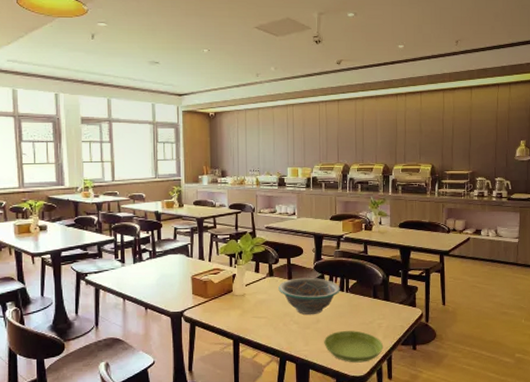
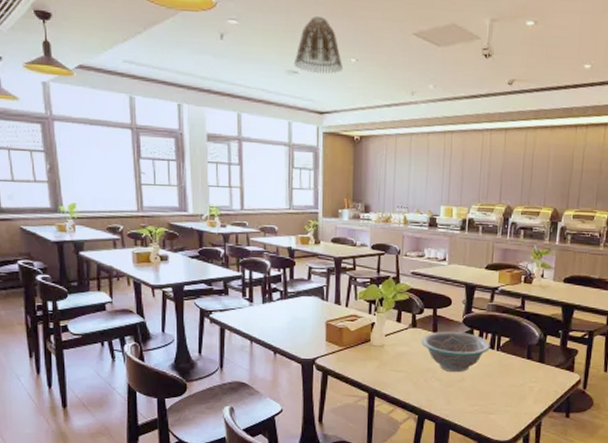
lamp shade: none [155,17,197,62] -> present [293,17,343,74]
saucer: present [324,331,384,363] -> none [468,392,534,427]

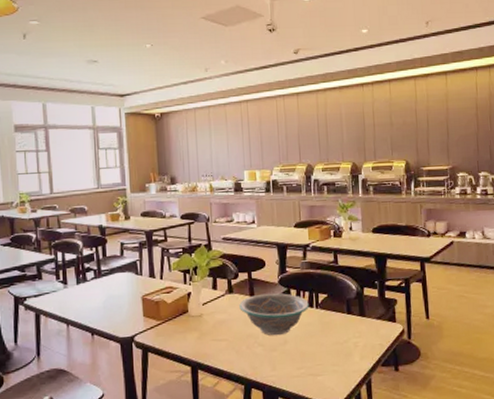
lamp shade: present [293,17,343,74] -> none [93,11,139,60]

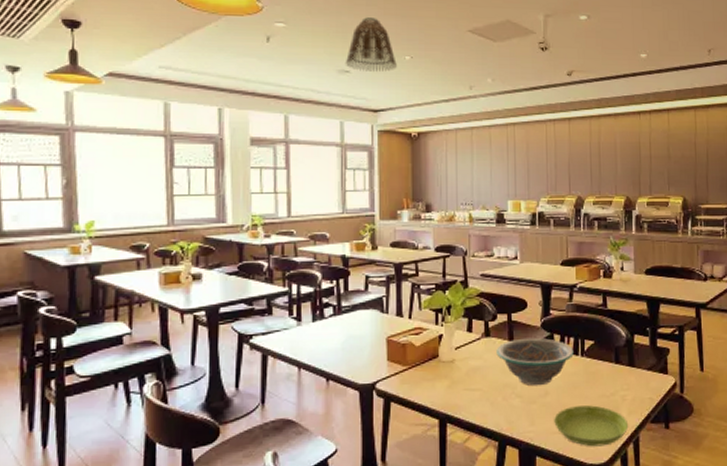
lamp shade: none [93,11,139,60] -> present [345,17,397,72]
saucer: none [293,351,362,389] -> present [554,405,629,447]

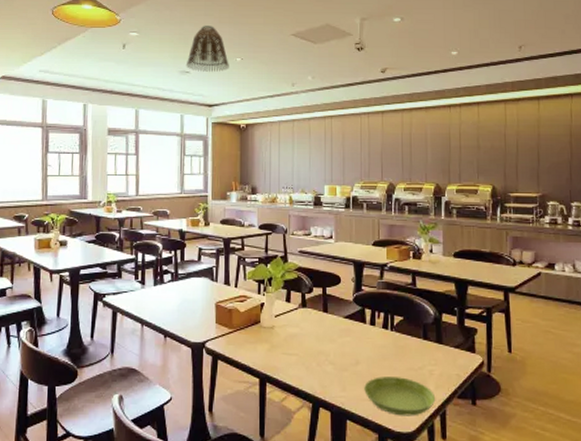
bowl: present [496,337,574,386] -> none [312,310,384,355]

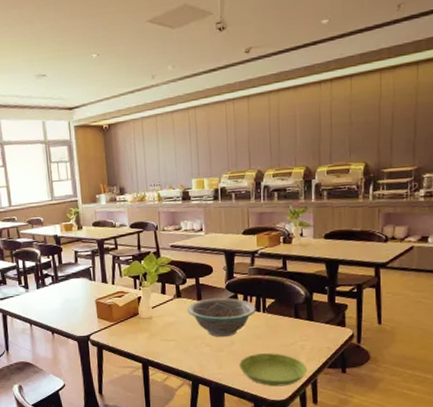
lamp shade: present [185,26,229,72] -> none [41,21,86,74]
bowl: none [312,310,384,355] -> present [187,297,256,338]

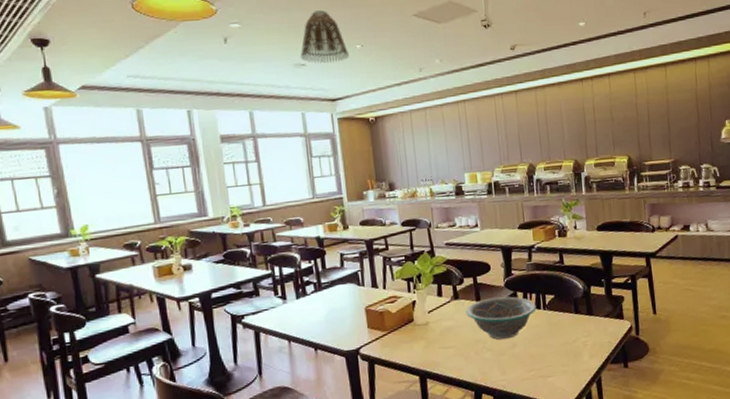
lamp shade: none [41,21,86,74] -> present [300,10,349,63]
saucer: present [239,353,307,387] -> none [523,352,591,389]

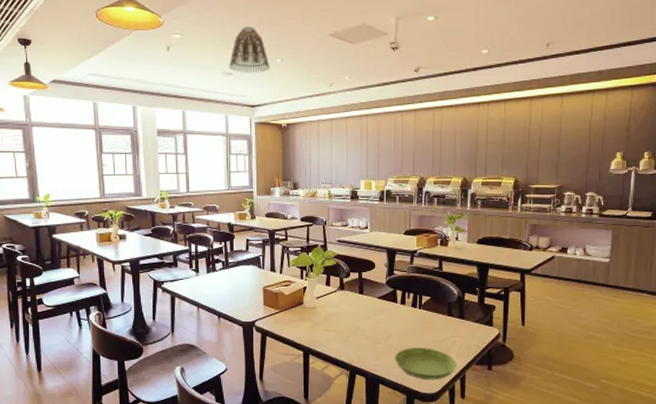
bowl: present [465,296,537,340] -> none [349,292,413,330]
saucer: none [523,352,591,389] -> present [395,348,457,380]

